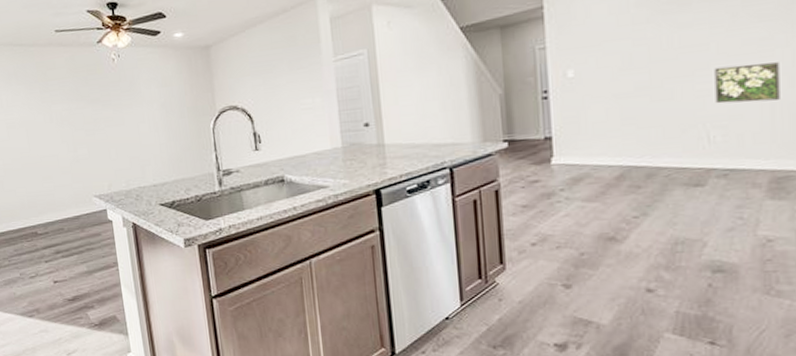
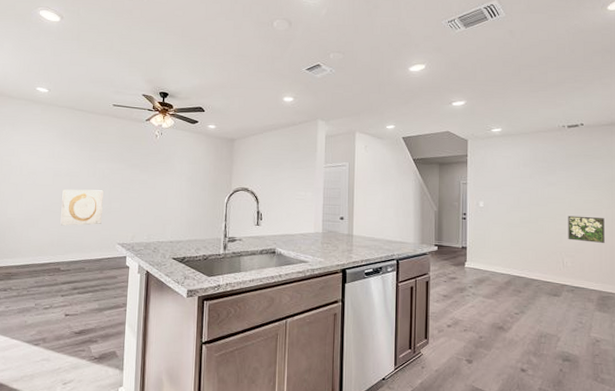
wall art: none [21,136,71,184] -> present [60,189,104,226]

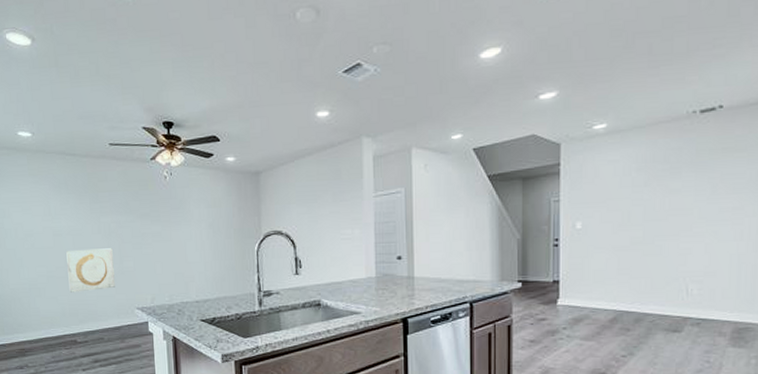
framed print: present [568,215,605,243] -> none [695,229,747,262]

